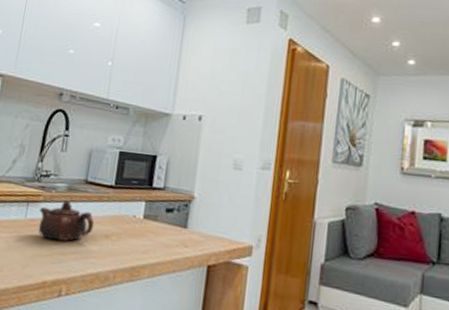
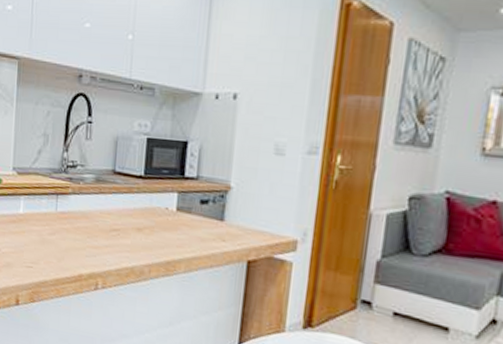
teapot: present [38,200,94,242] -> none [69,192,126,235]

